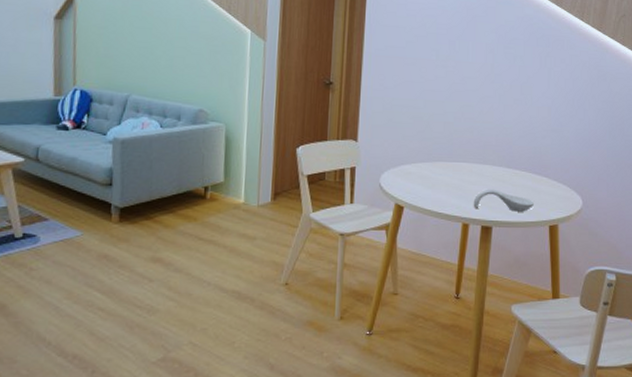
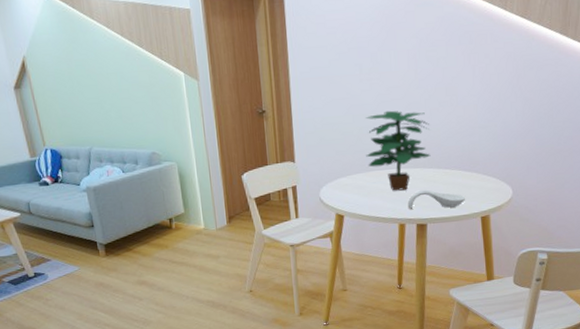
potted plant: none [434,100,502,187] -> present [366,110,431,191]

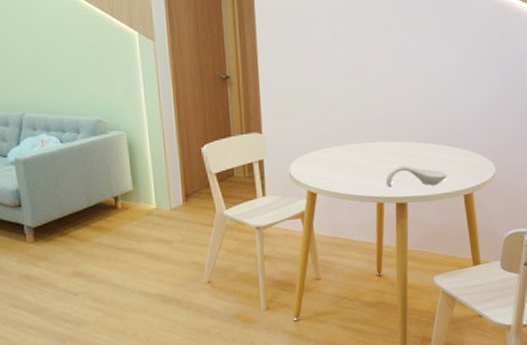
potted plant: present [366,110,431,191] -> none [340,79,409,167]

